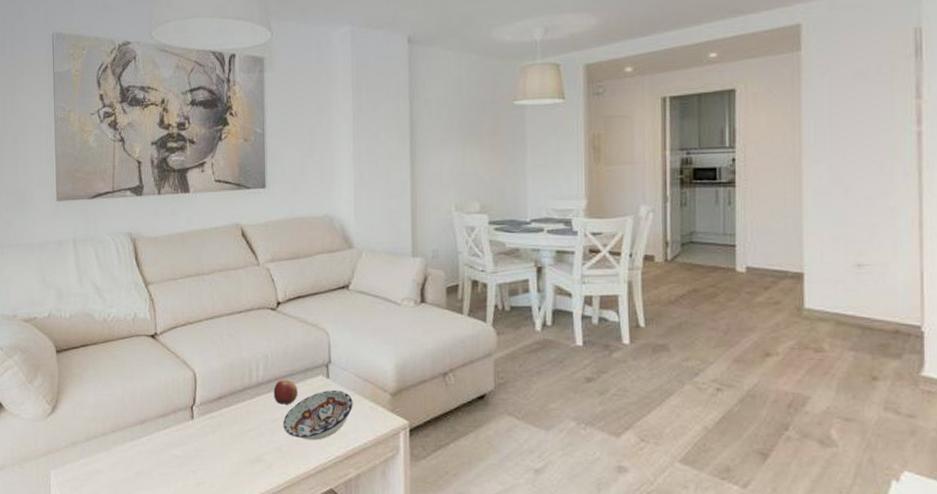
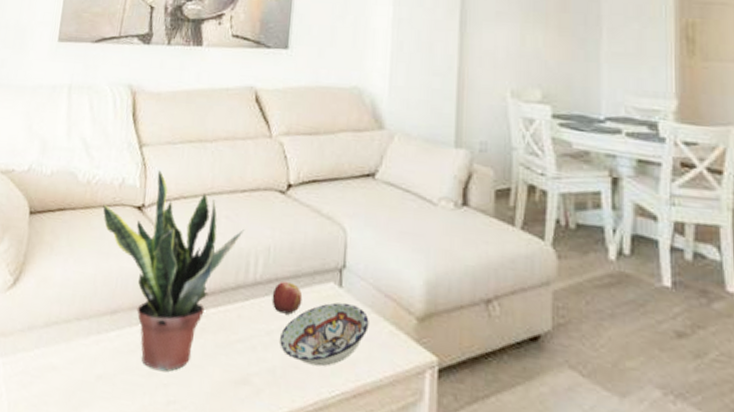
potted plant: none [120,303,245,461] -> present [103,170,245,371]

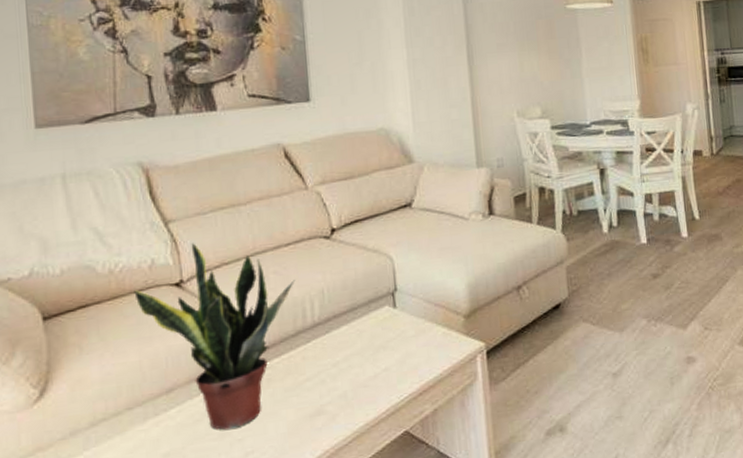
apple: present [272,281,303,315] -> none [332,315,362,345]
bowl: present [280,302,369,367] -> none [346,319,425,381]

